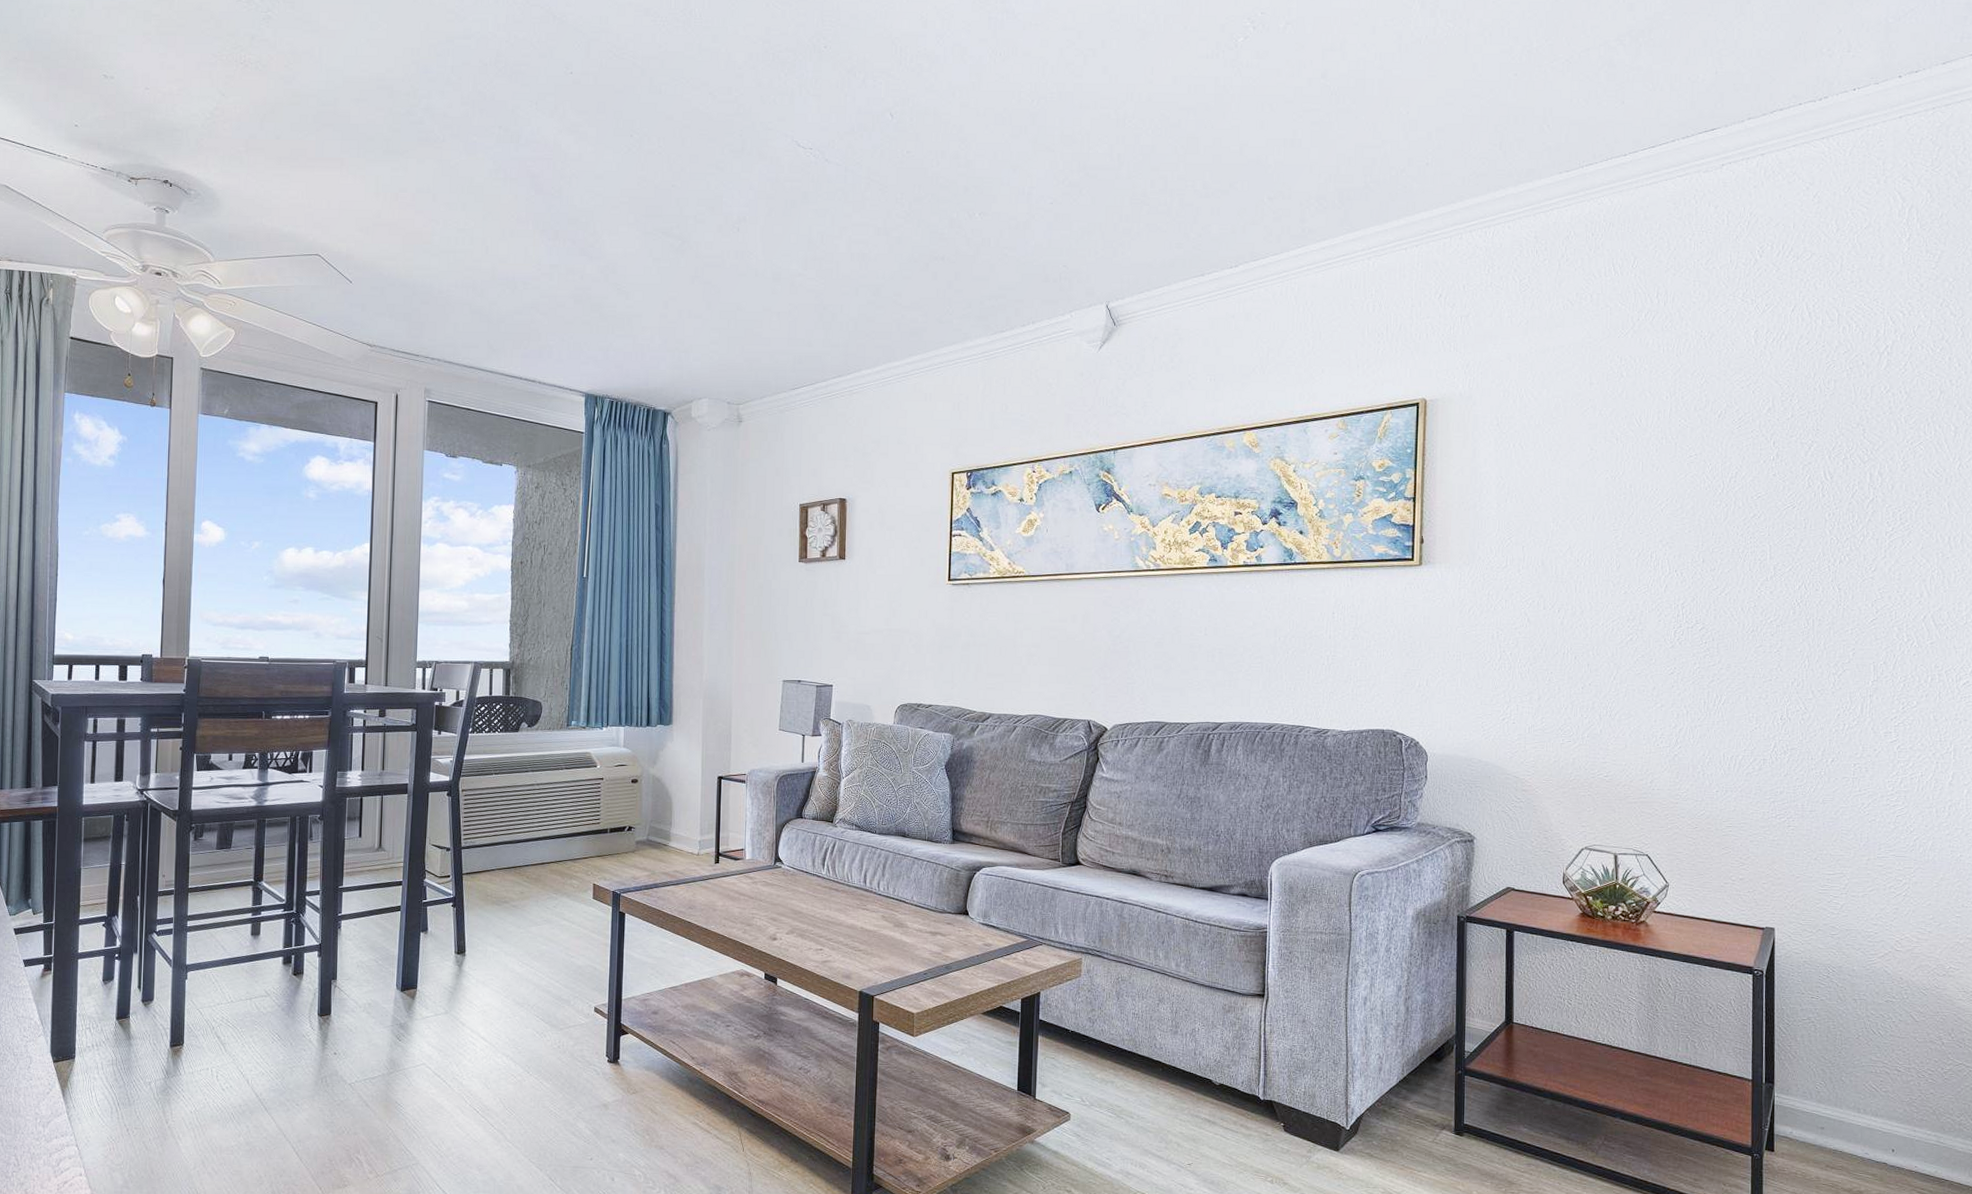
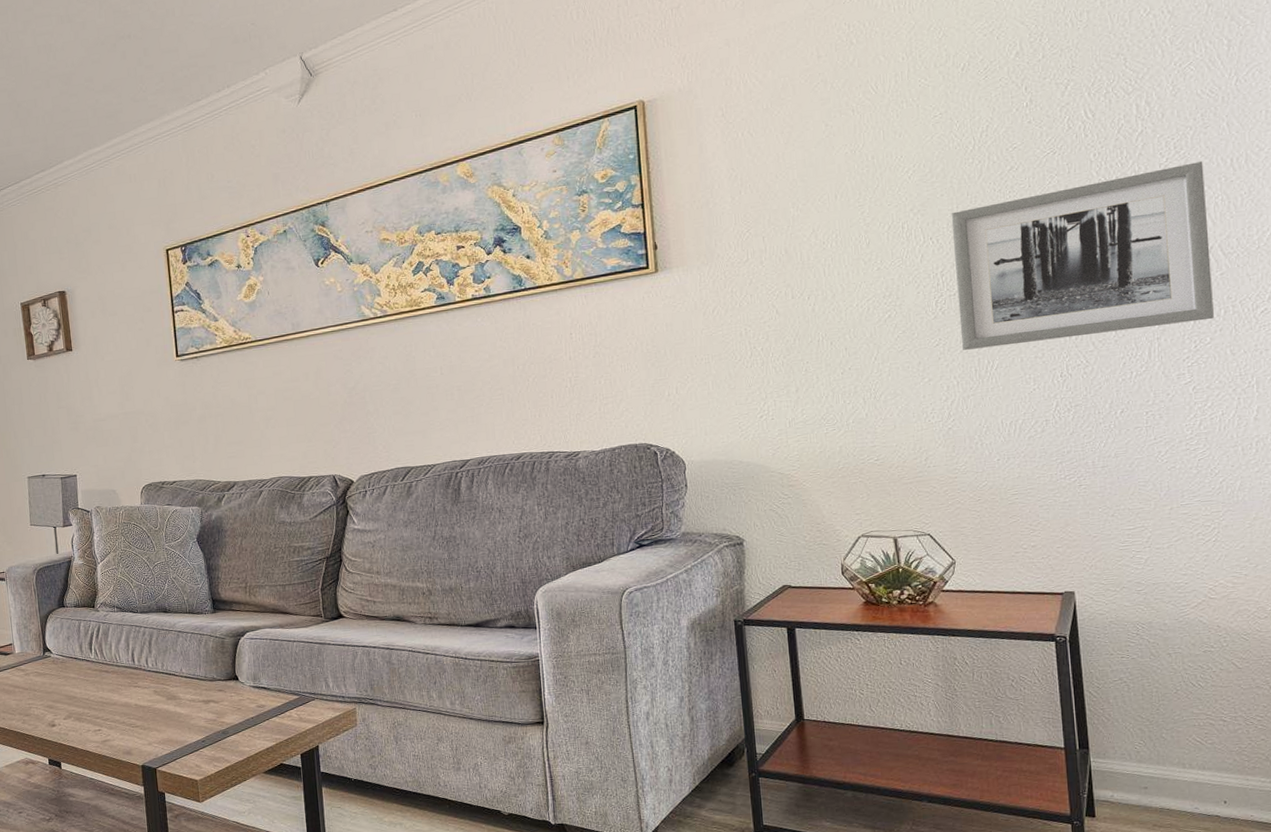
wall art: none [1694,535,1924,685] -> present [951,161,1214,350]

